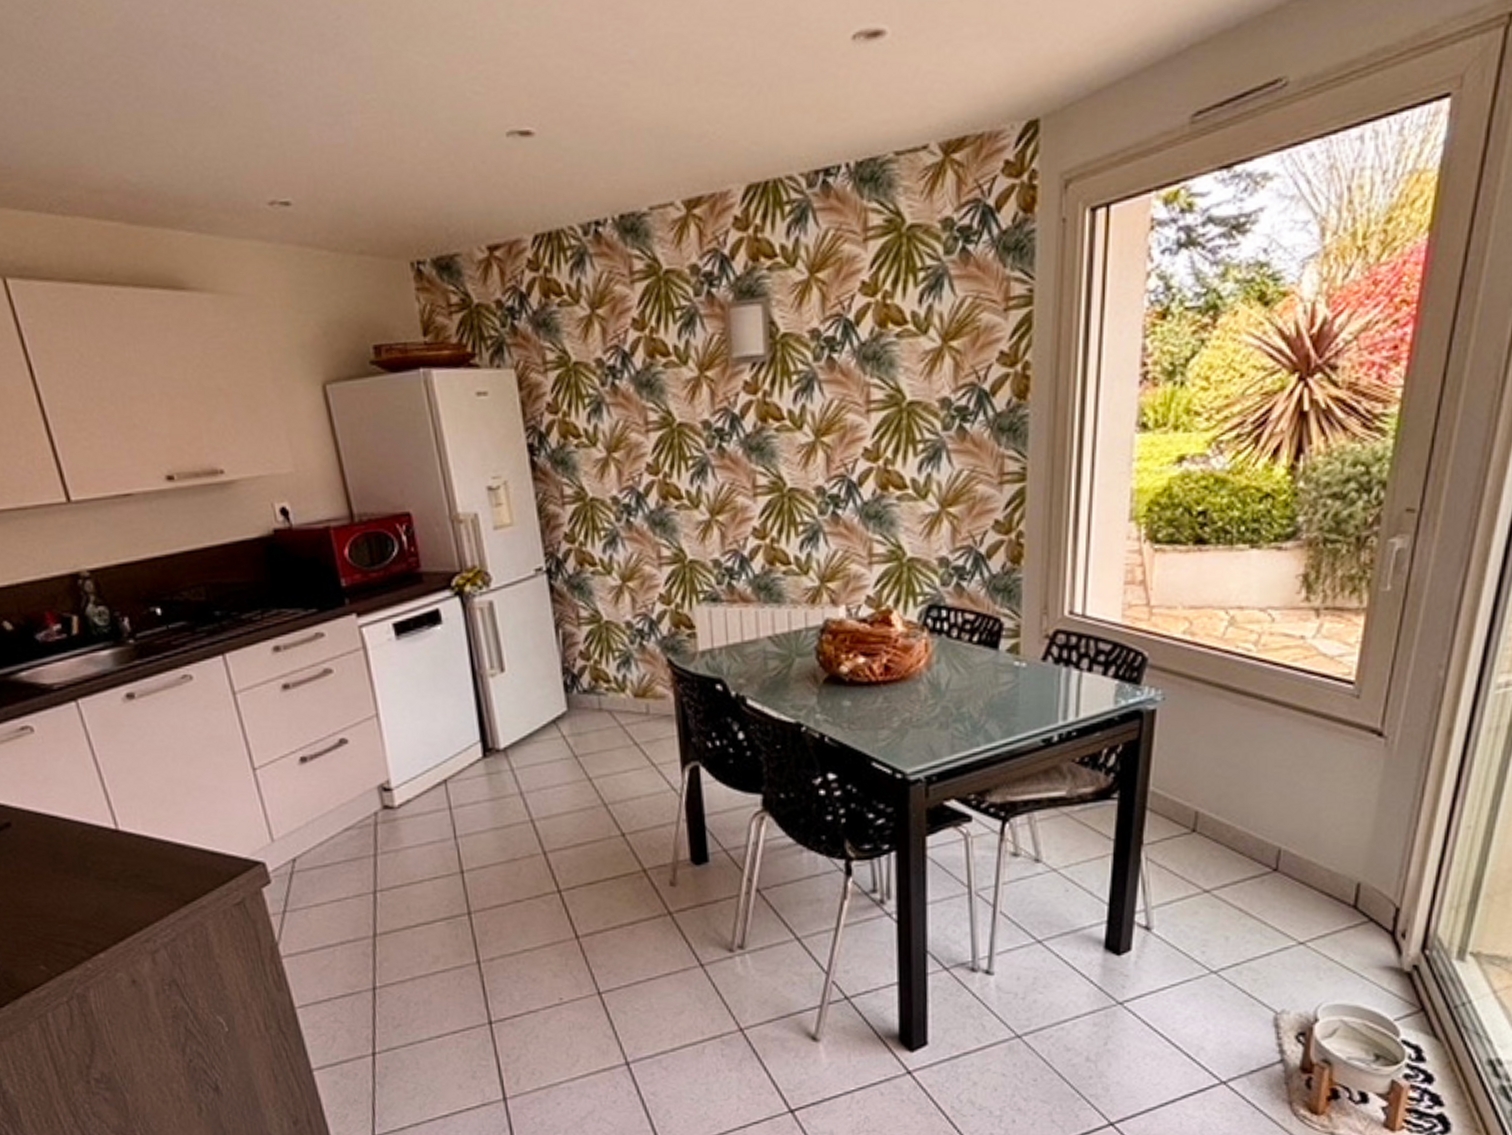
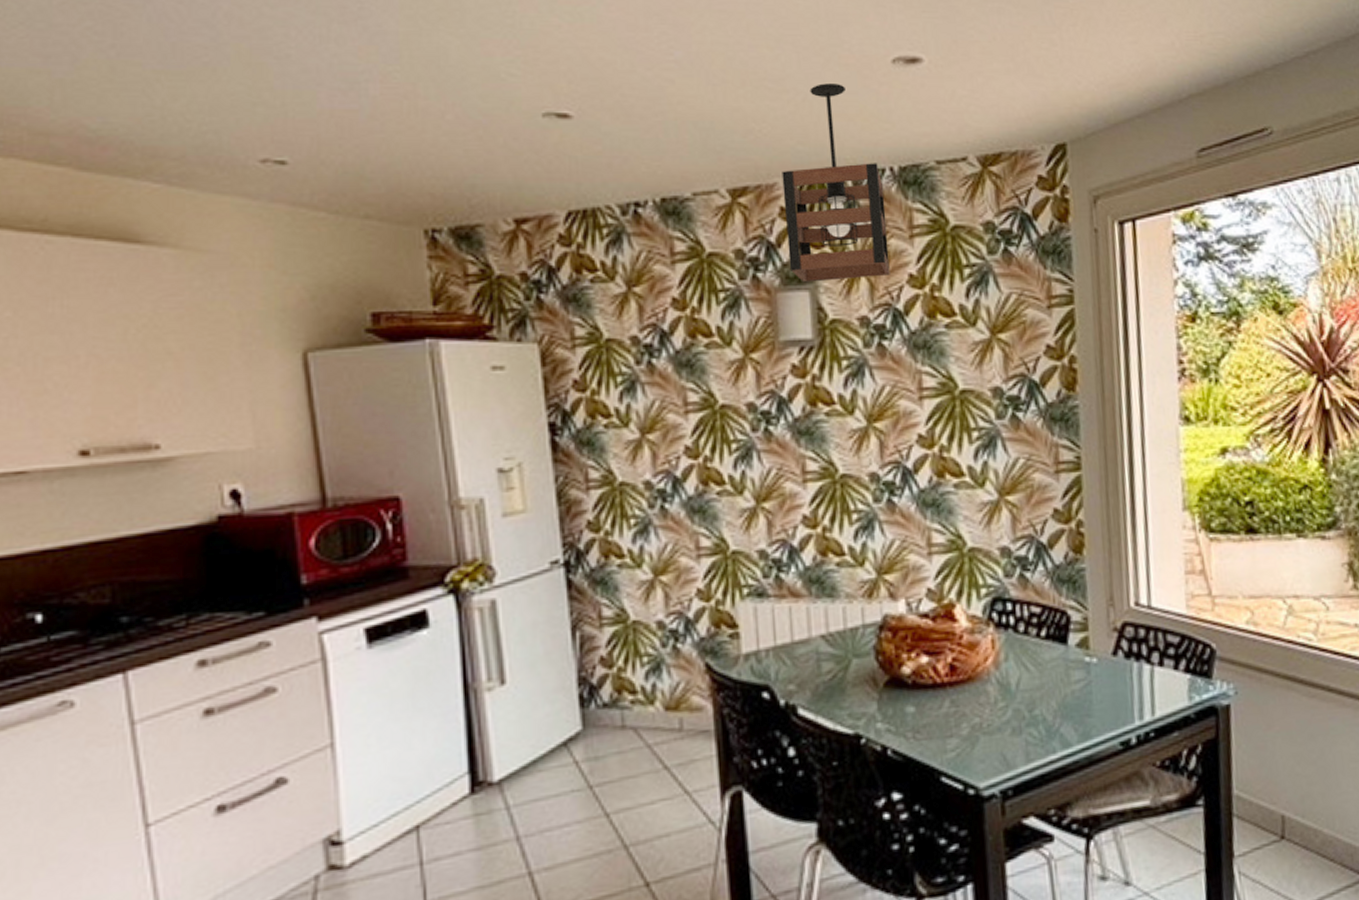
pendant light: none [736,70,842,296] -> present [782,83,890,283]

